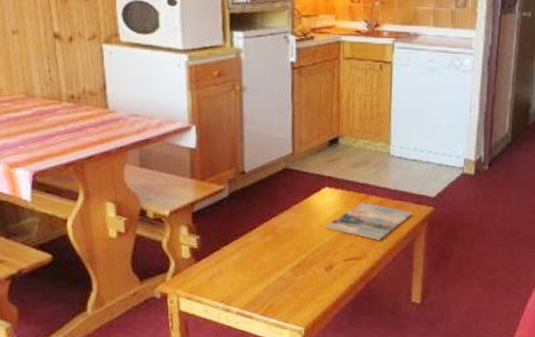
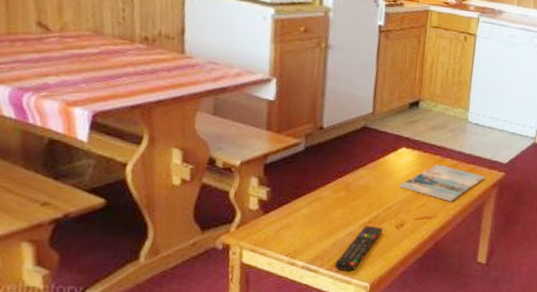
remote control: none [268,268,313,316] -> present [335,225,383,272]

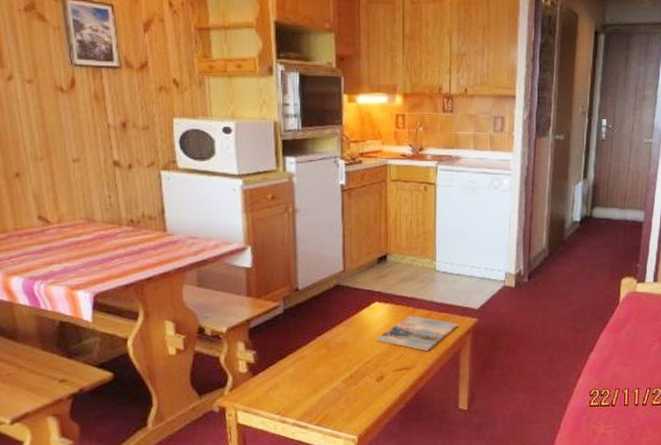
remote control: present [335,225,383,272] -> none [323,380,365,426]

